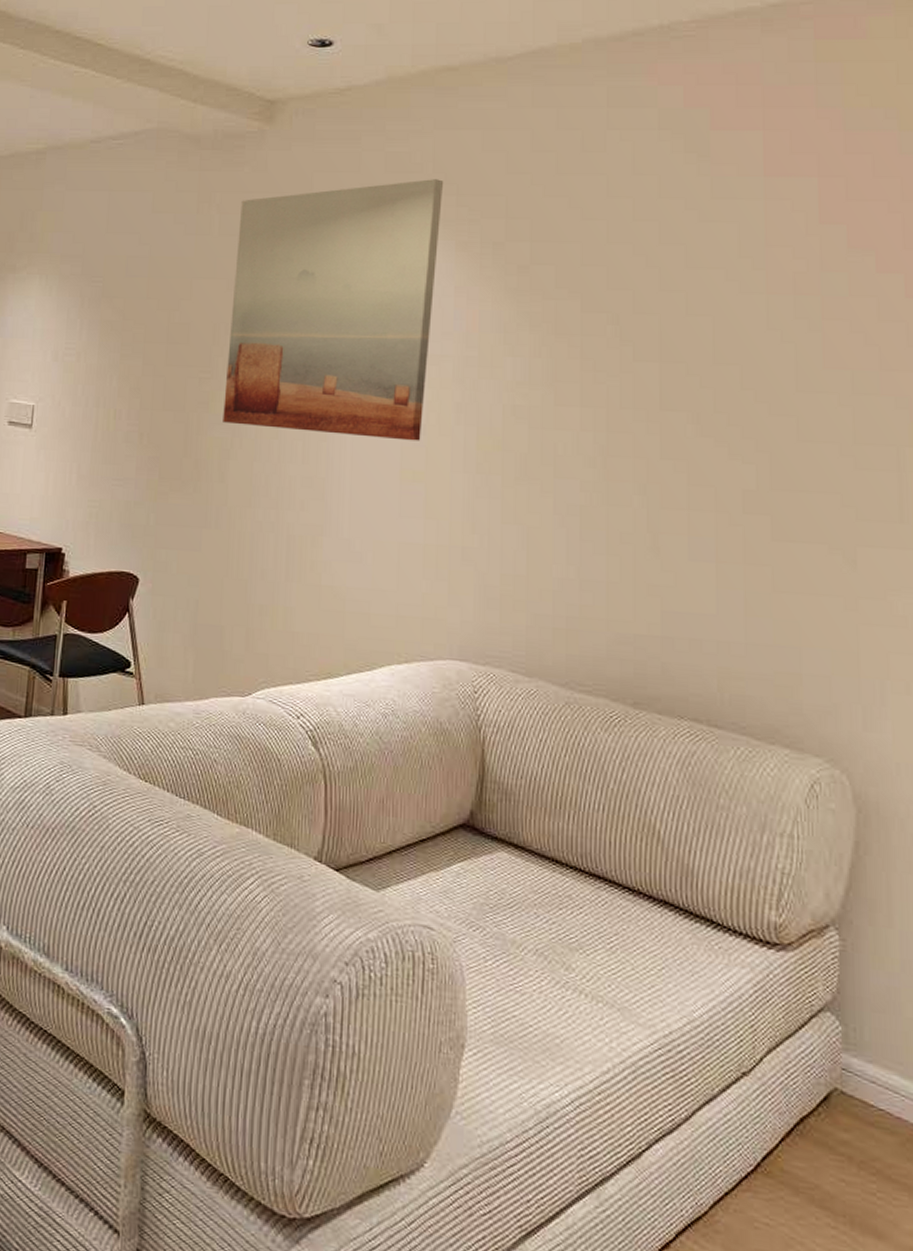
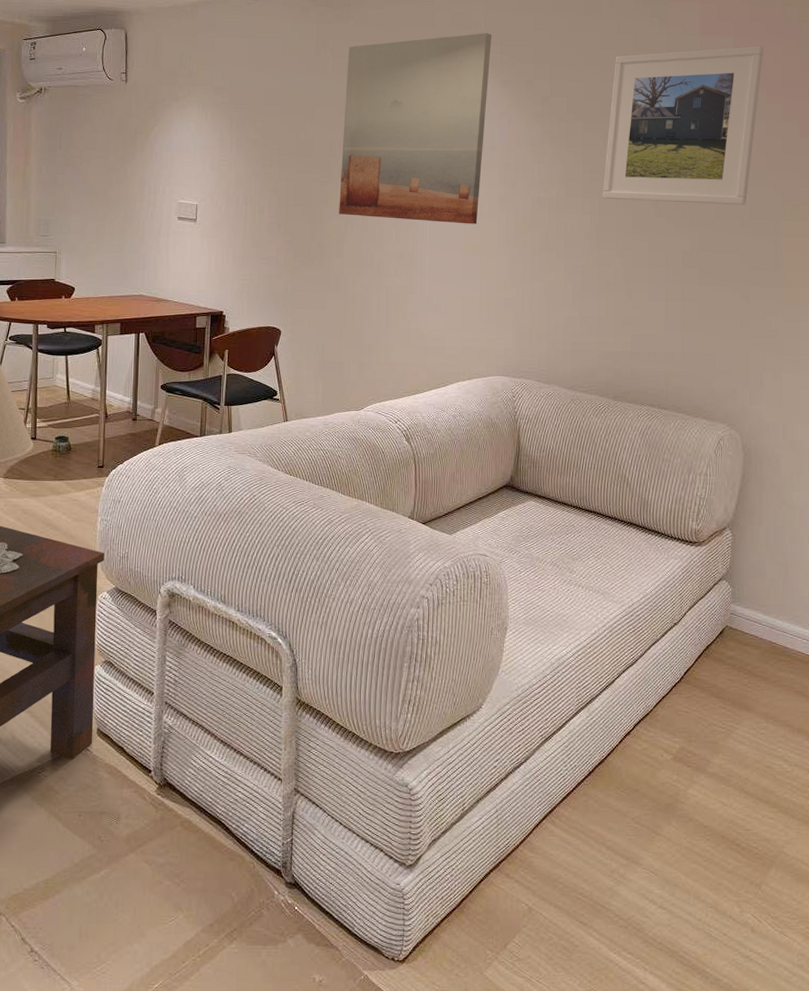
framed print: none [611,189,868,422] -> present [602,46,763,205]

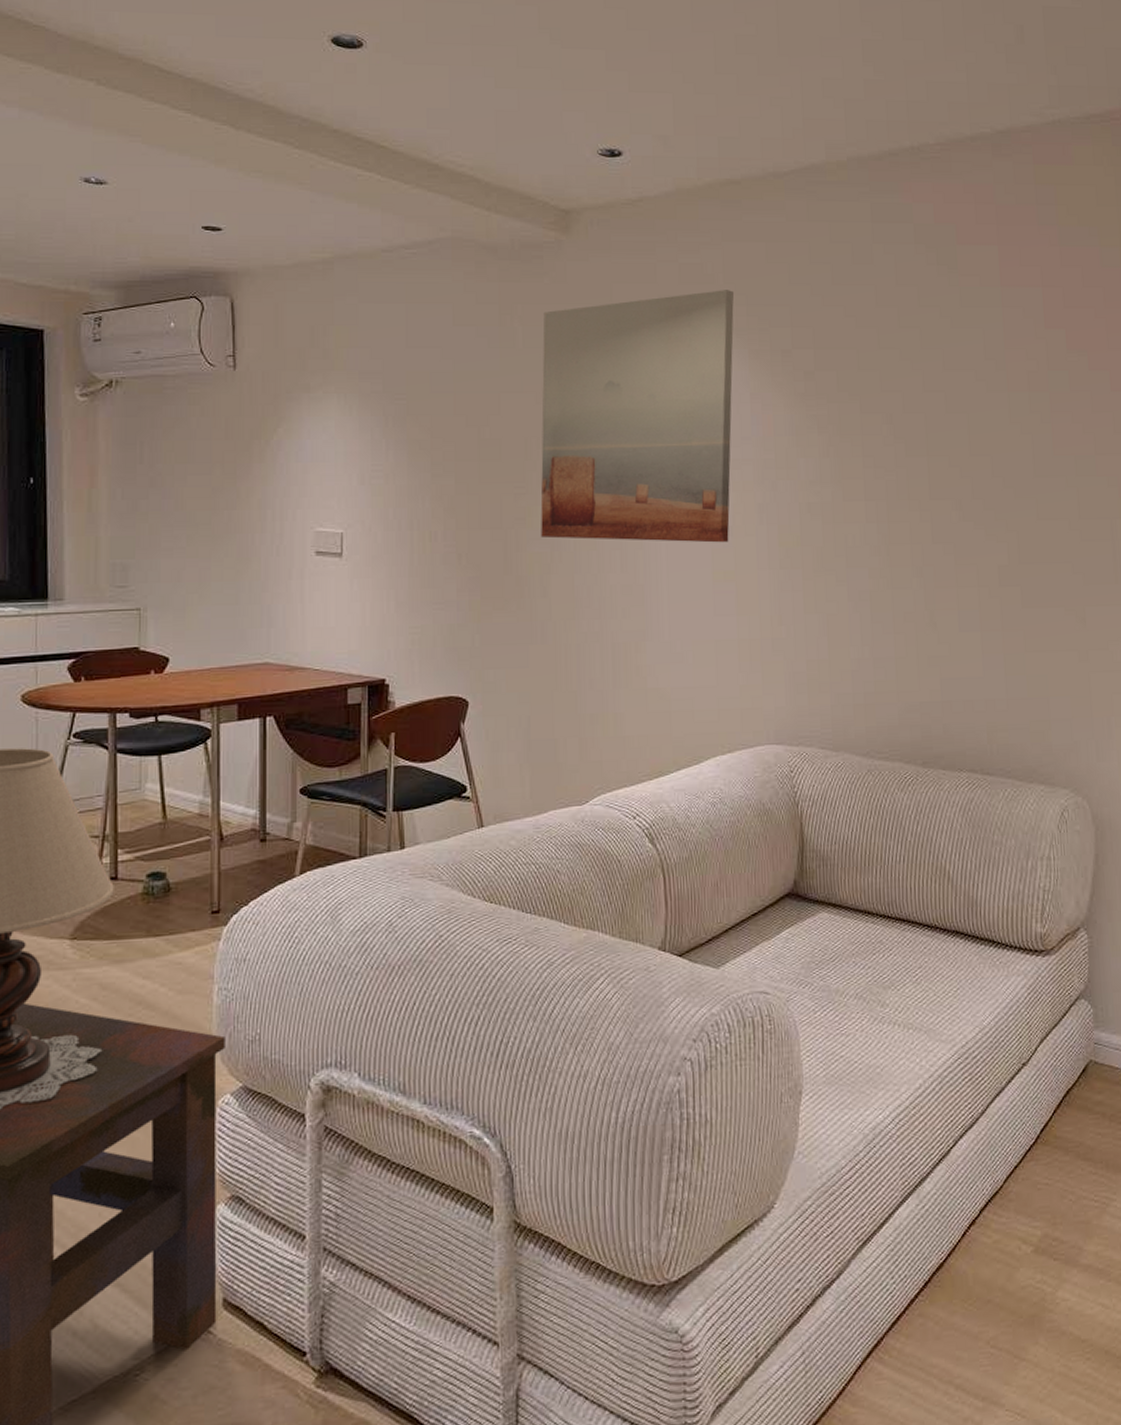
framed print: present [602,46,763,205] -> none [890,298,1080,502]

